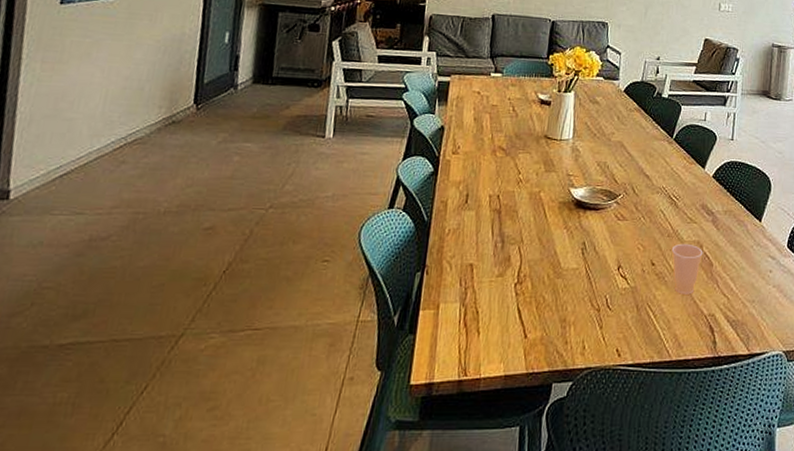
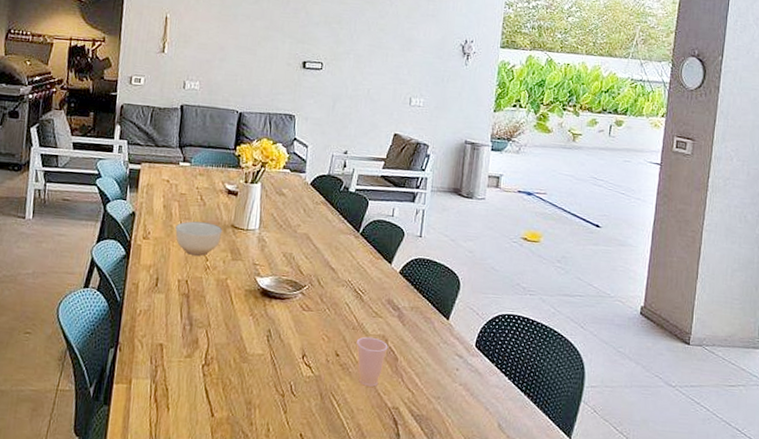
bowl: none [486,133,536,169] -> present [175,221,223,256]

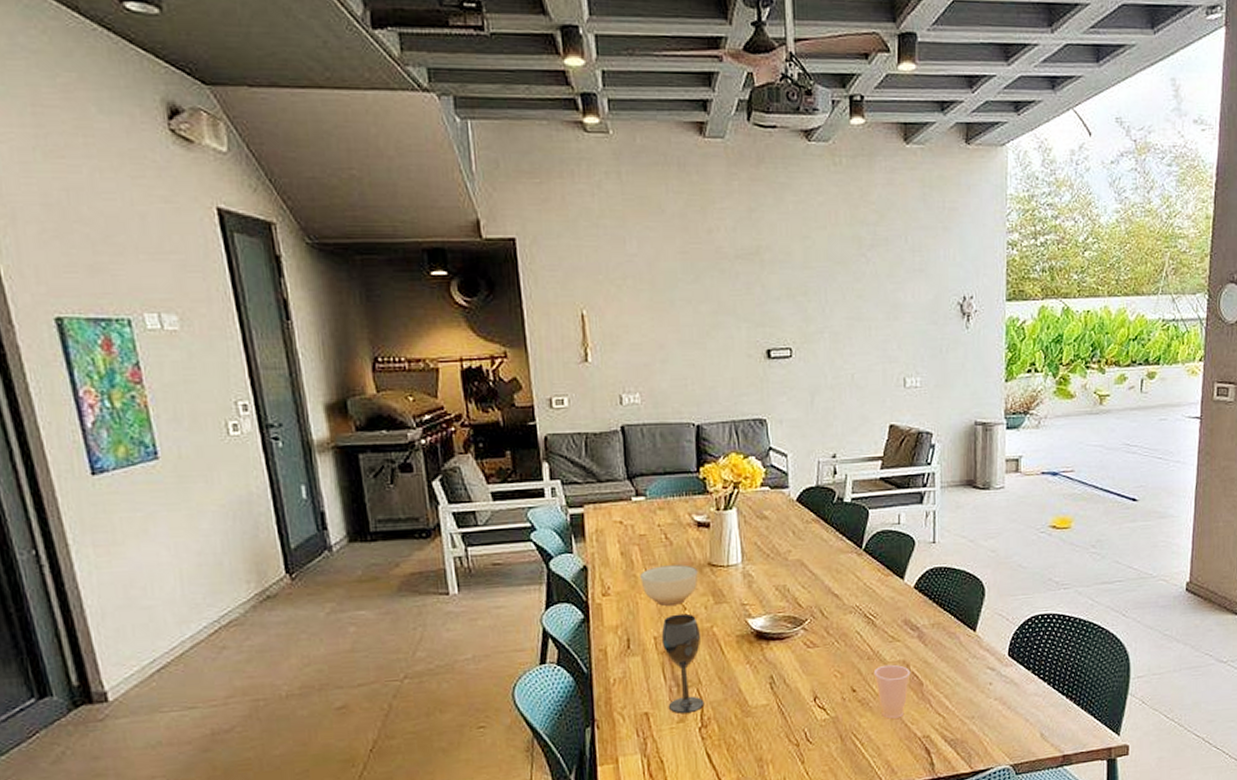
wine glass: none [181,263,217,350] -> present [661,613,705,713]

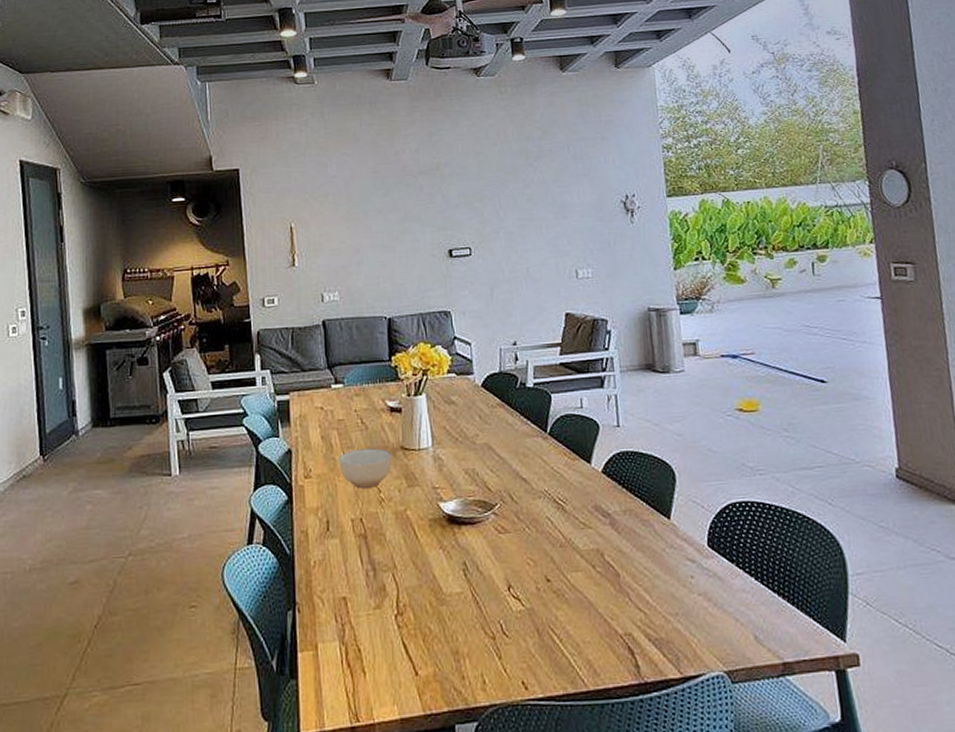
wine glass: present [661,613,705,713] -> none [358,496,400,599]
cup: present [873,664,911,719] -> none [567,553,606,613]

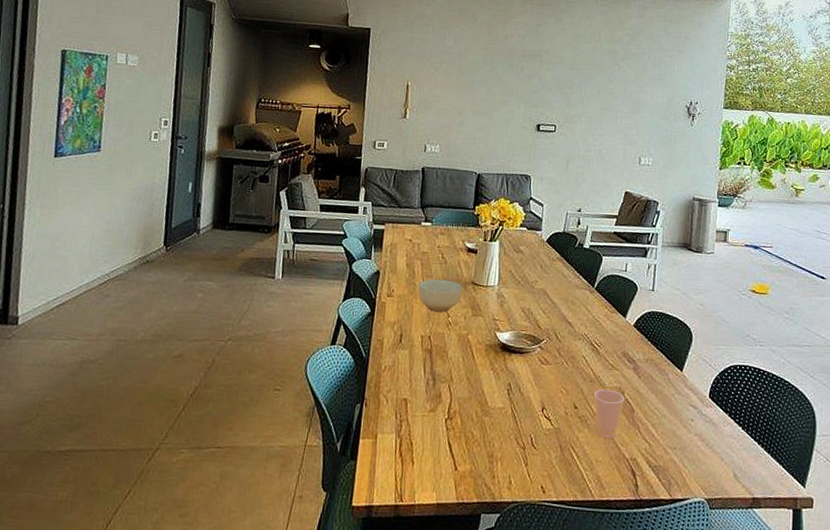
cup: none [567,553,606,613] -> present [593,389,625,438]

